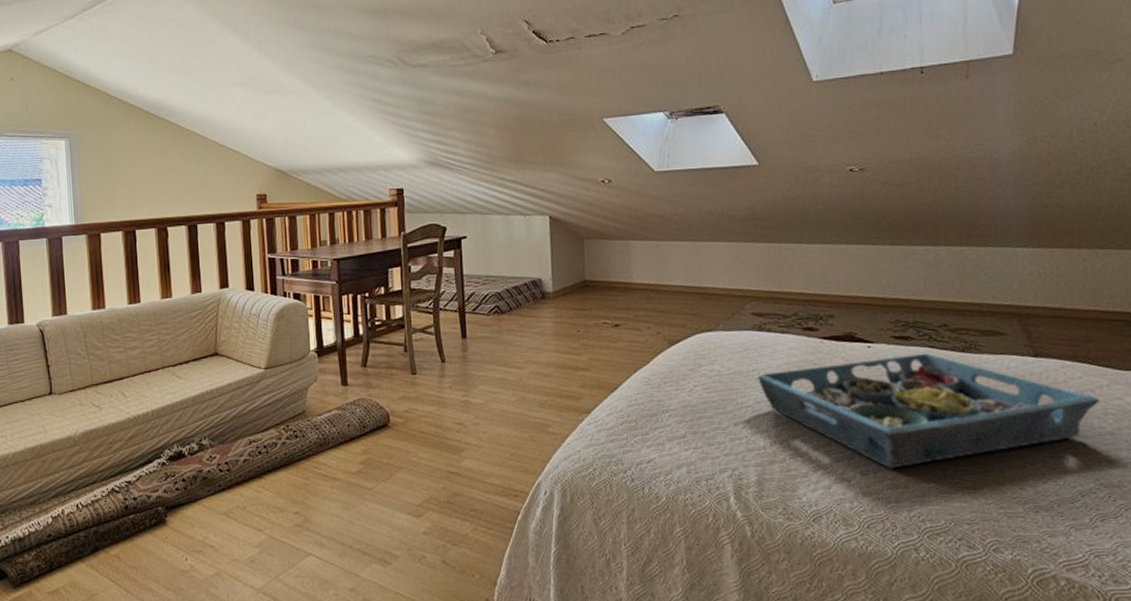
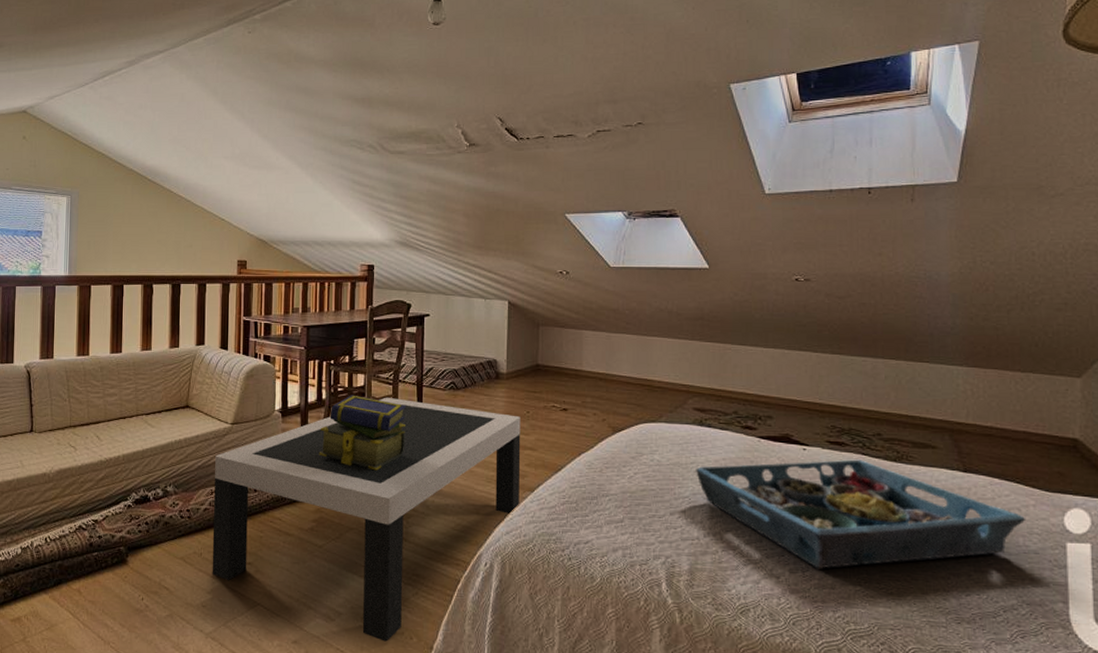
coffee table: none [251,327,576,581] -> present [212,397,521,642]
stack of books: none [360,327,452,406] -> present [318,395,407,471]

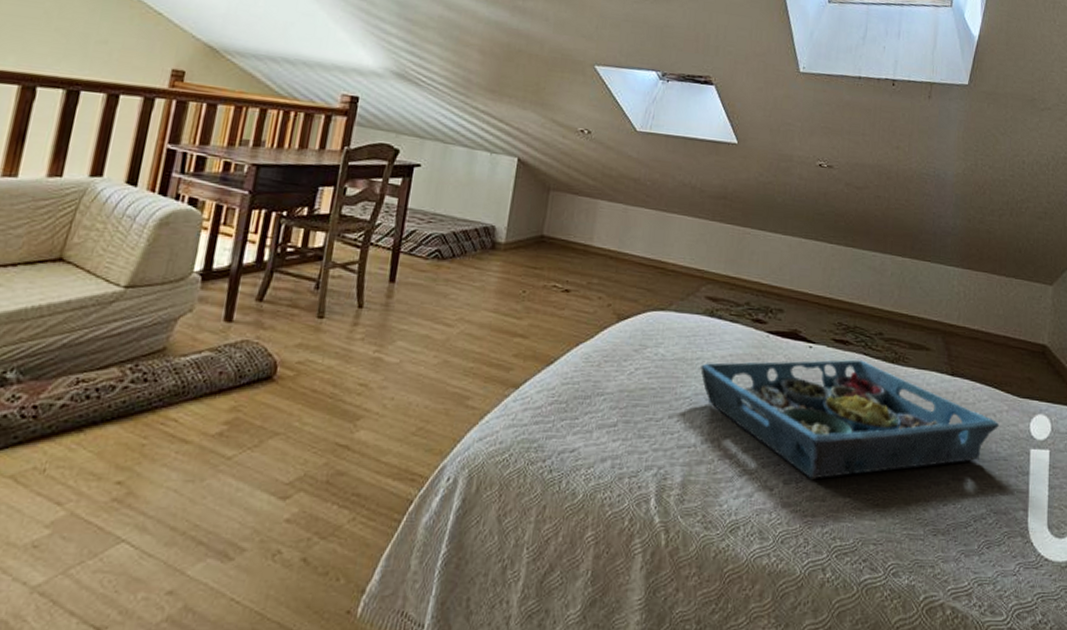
coffee table: present [212,397,521,642] -> none [57,263,515,586]
stack of books: present [318,395,407,471] -> none [246,257,376,358]

